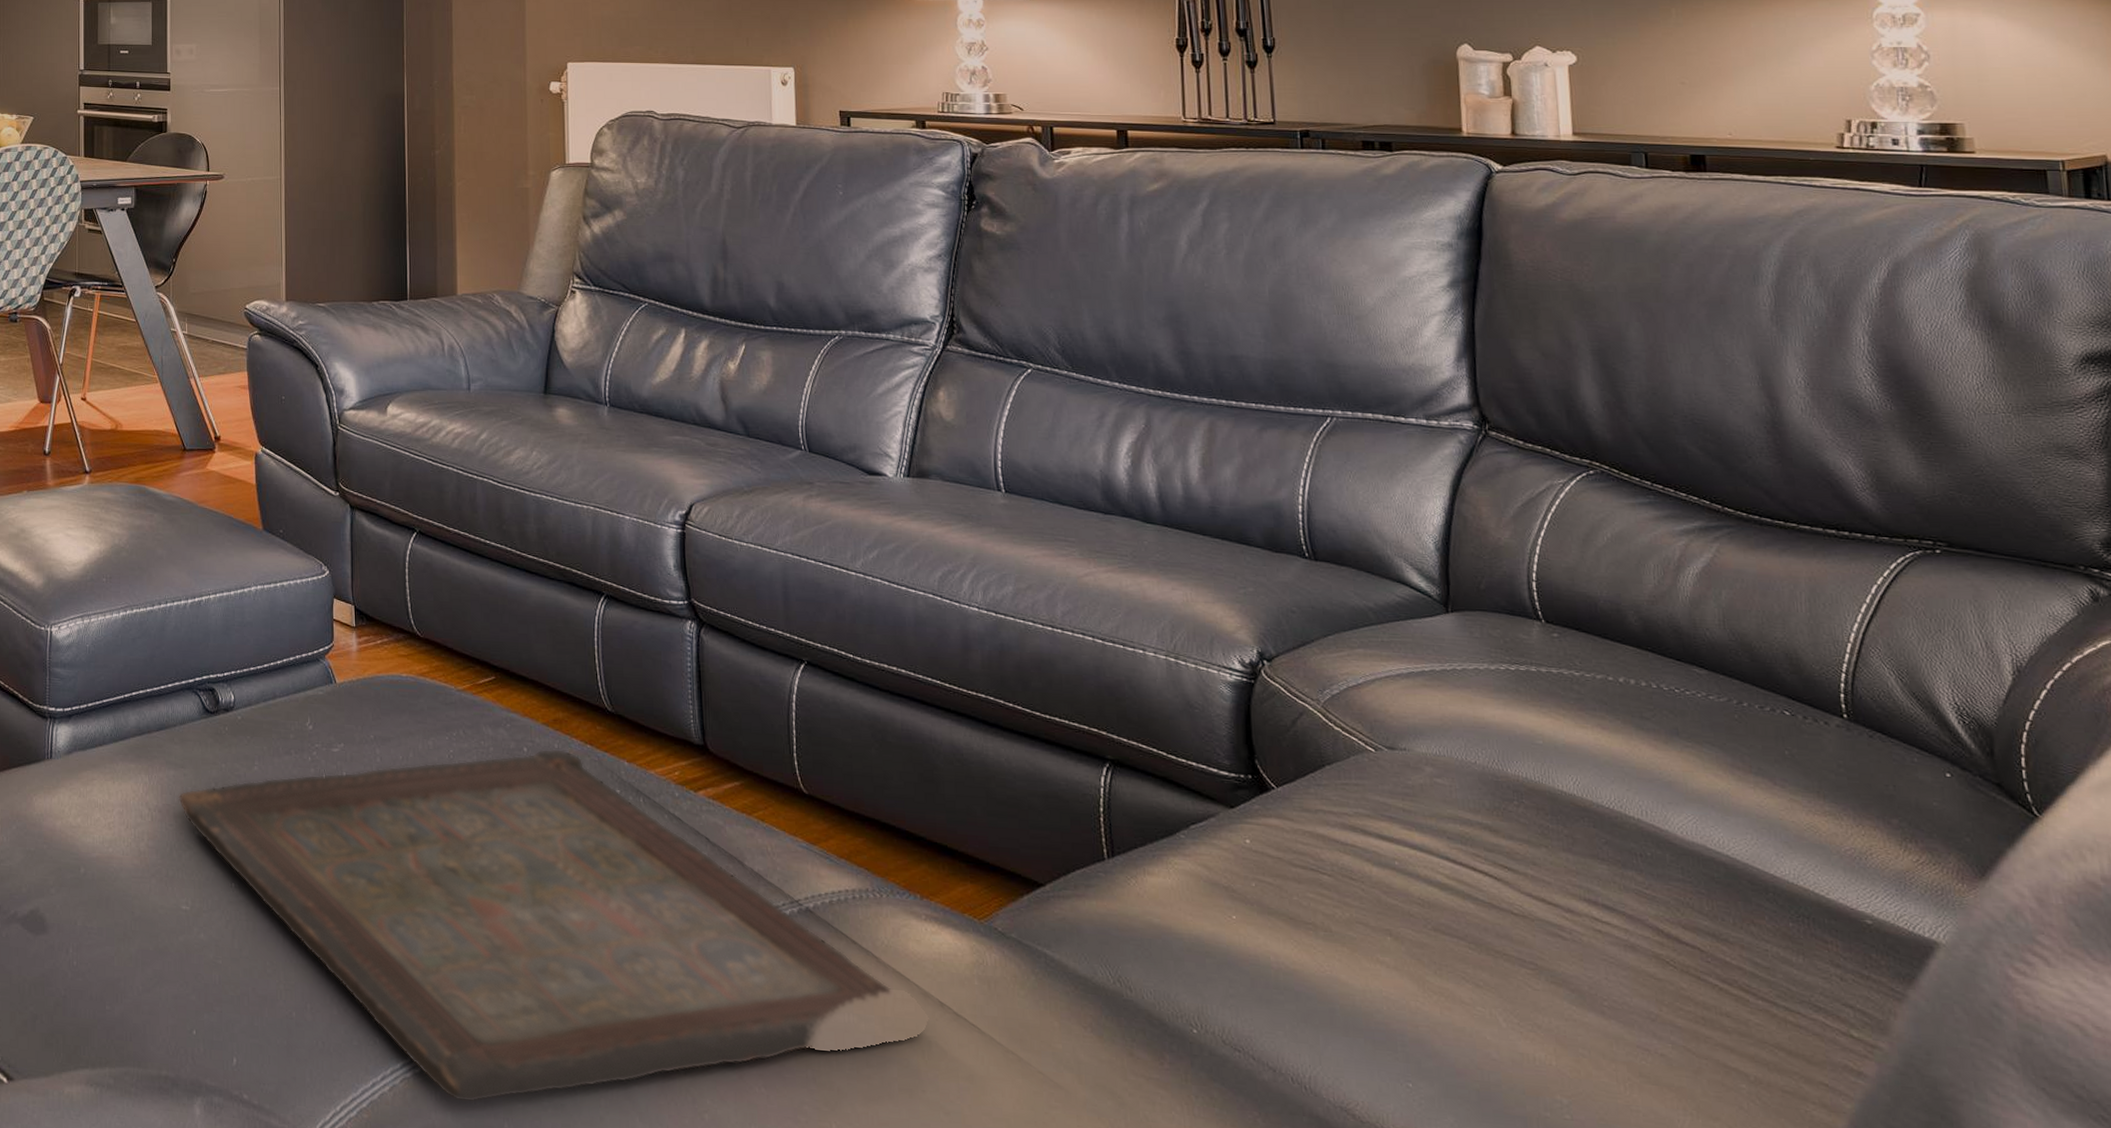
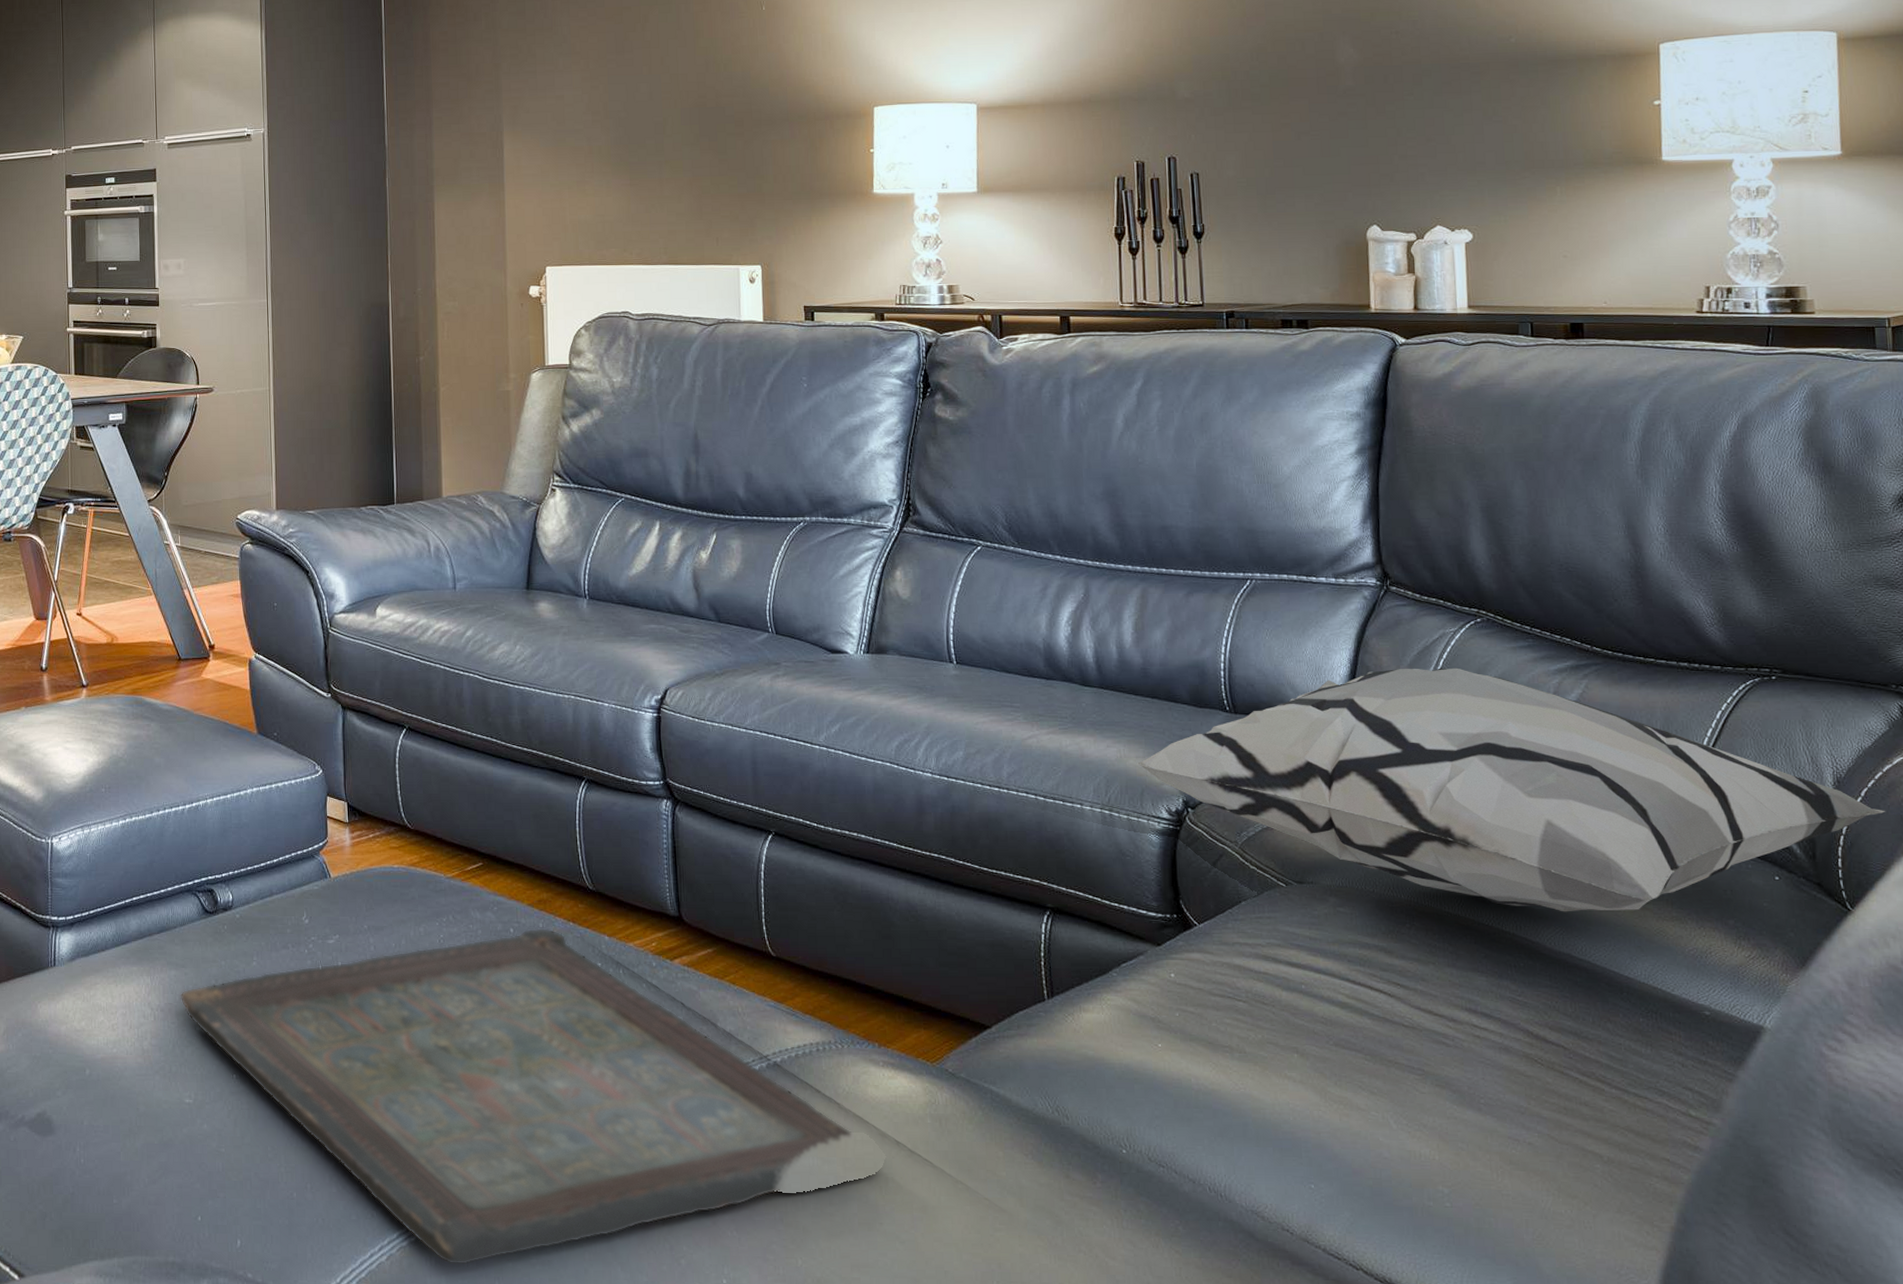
decorative pillow: none [1205,520,2077,802] -> present [1136,667,1886,912]

